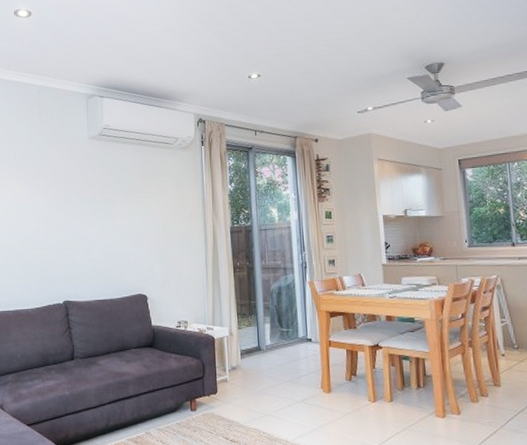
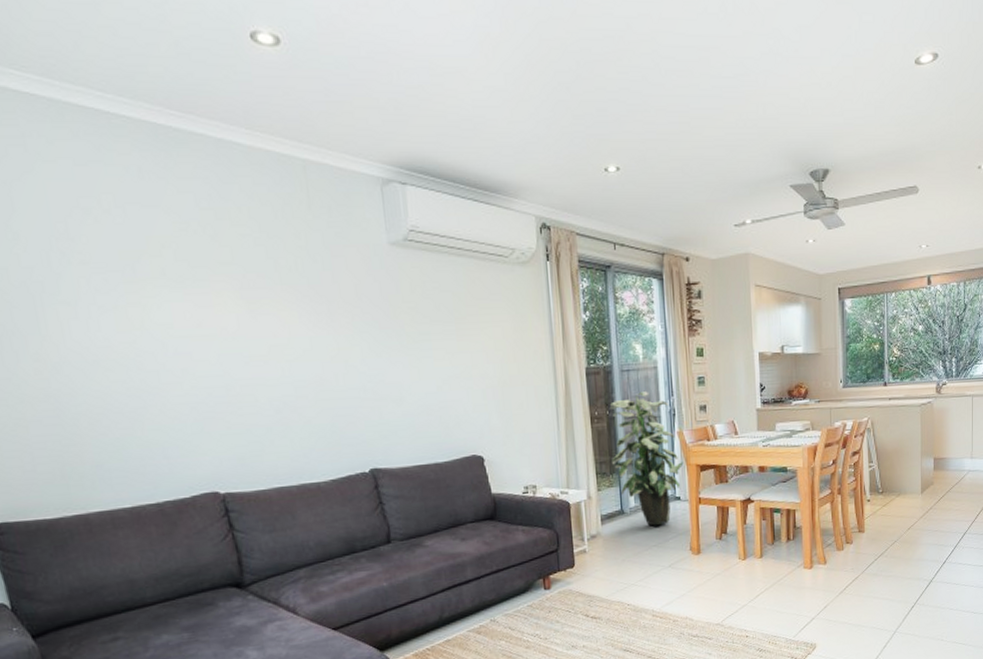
indoor plant: none [249,247,315,363] -> present [609,391,684,526]

